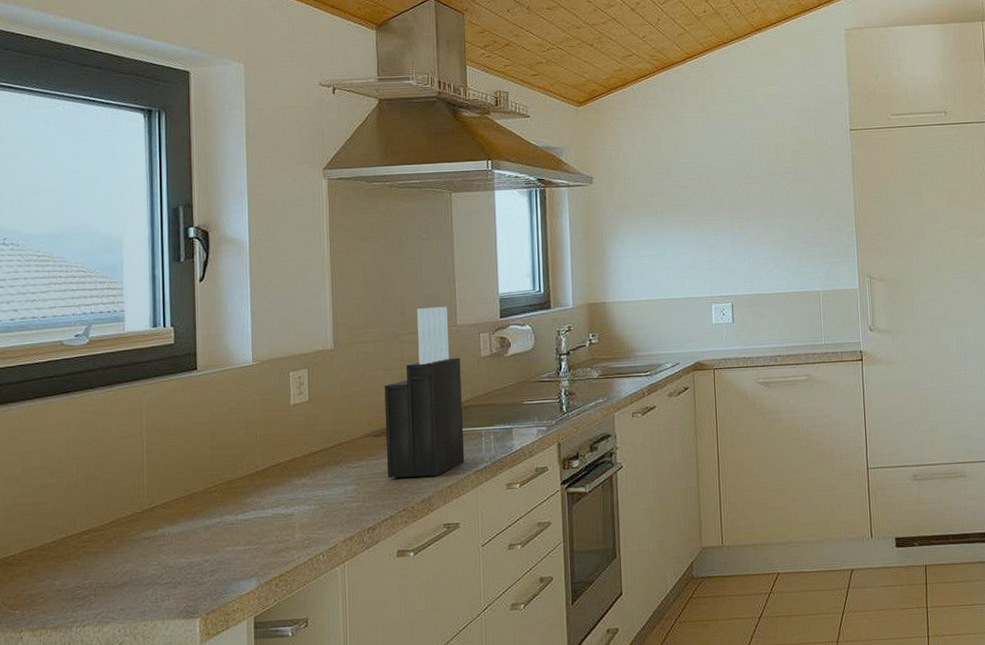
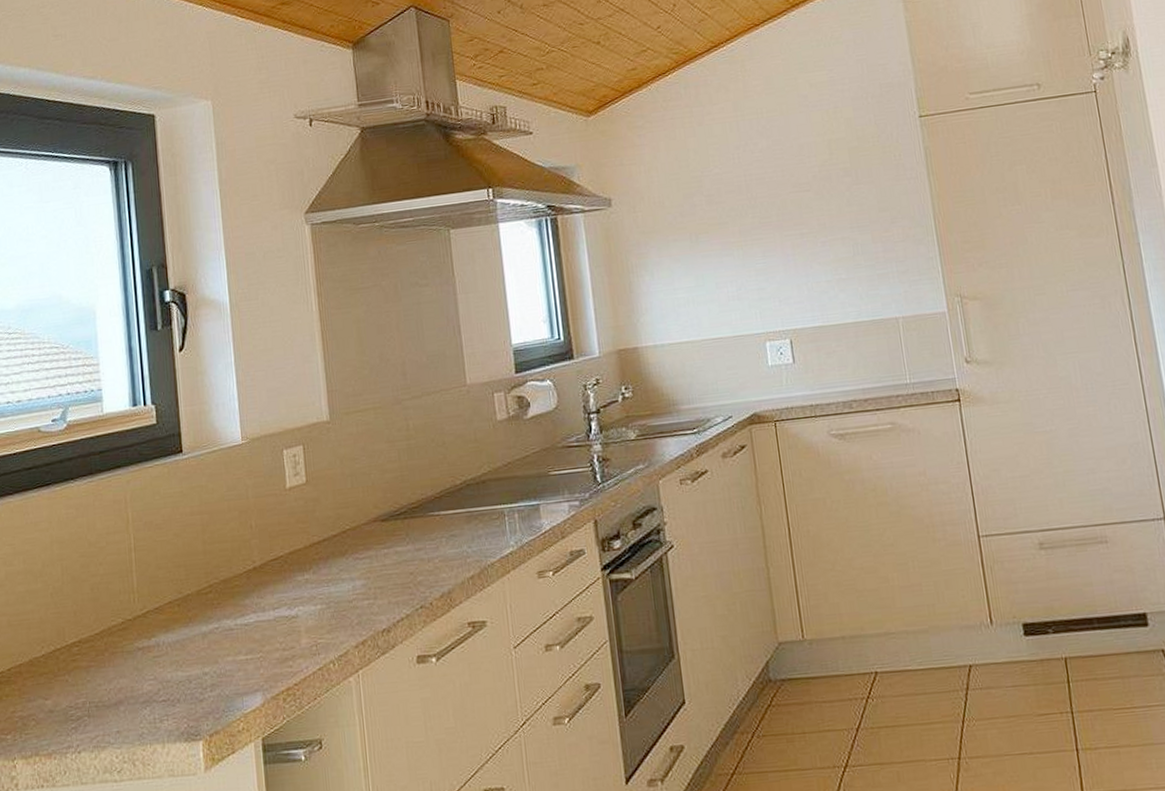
knife block: present [384,306,465,478] -> none [389,363,487,570]

